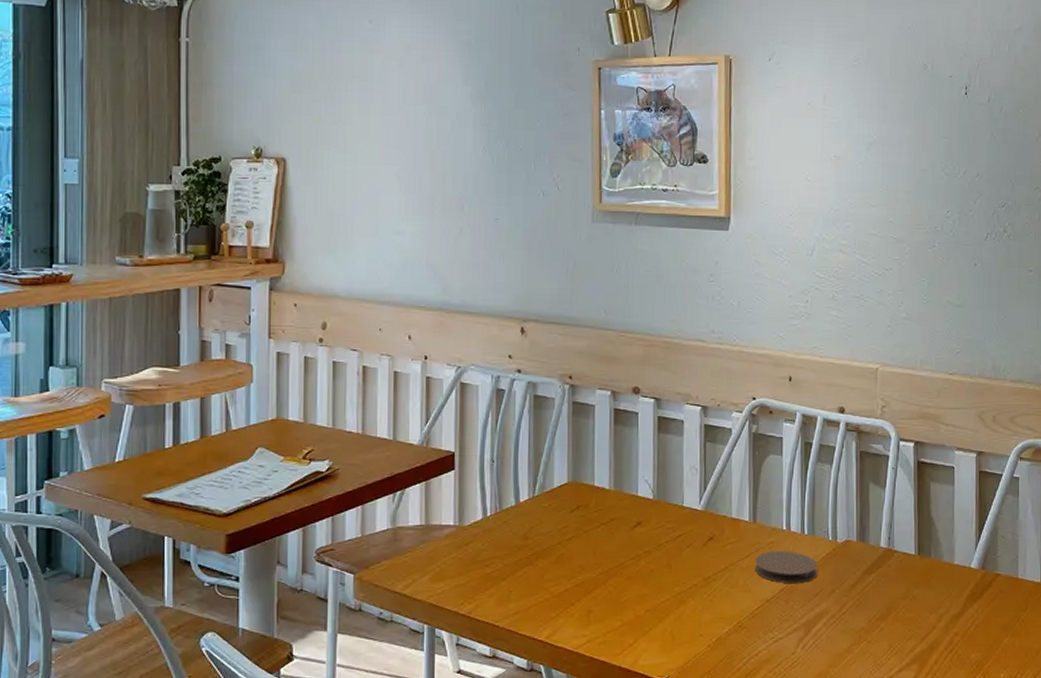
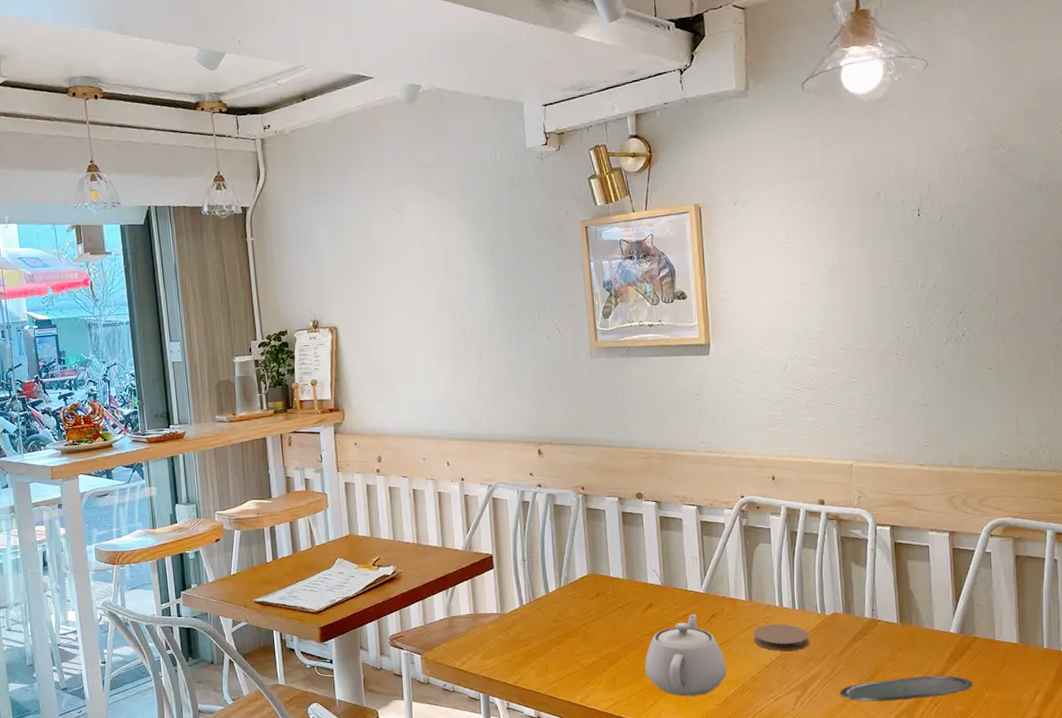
teapot: none [627,535,722,635] -> present [645,614,727,697]
oval tray: none [847,617,992,647] -> present [840,675,974,702]

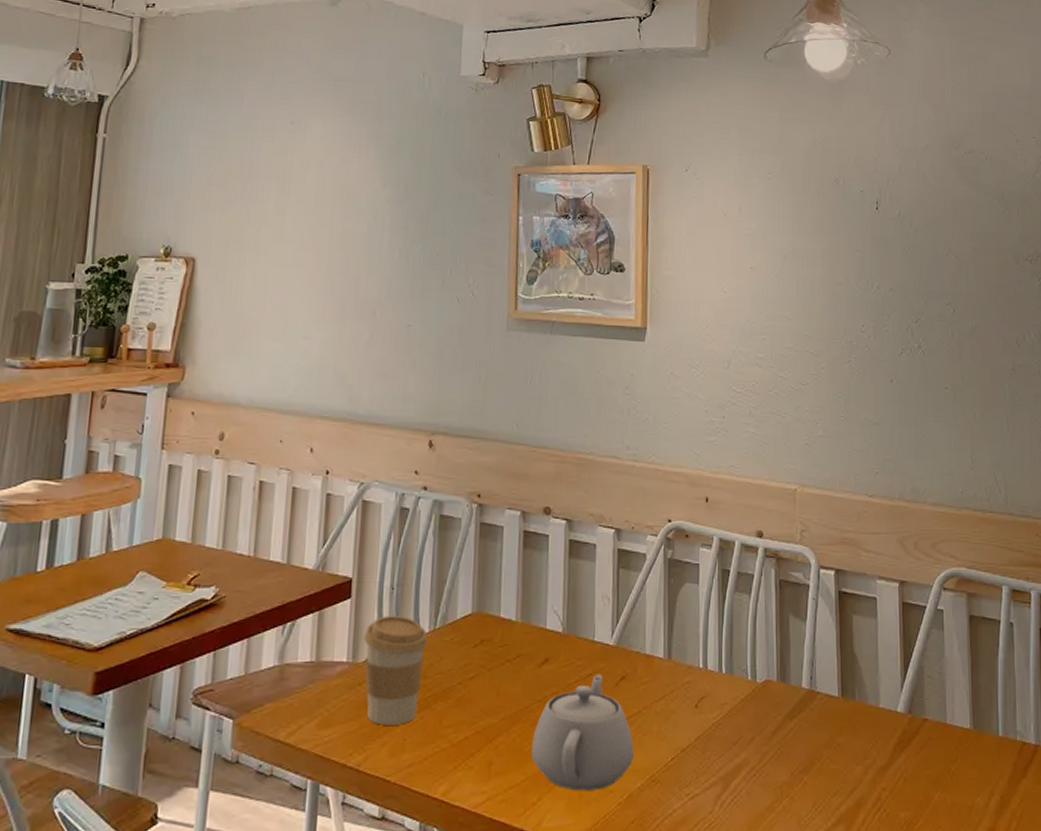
coffee cup: none [507,579,556,656] -> present [364,616,429,725]
coaster: present [753,623,809,652] -> none [669,692,736,731]
oval tray: present [840,675,974,702] -> none [768,768,922,804]

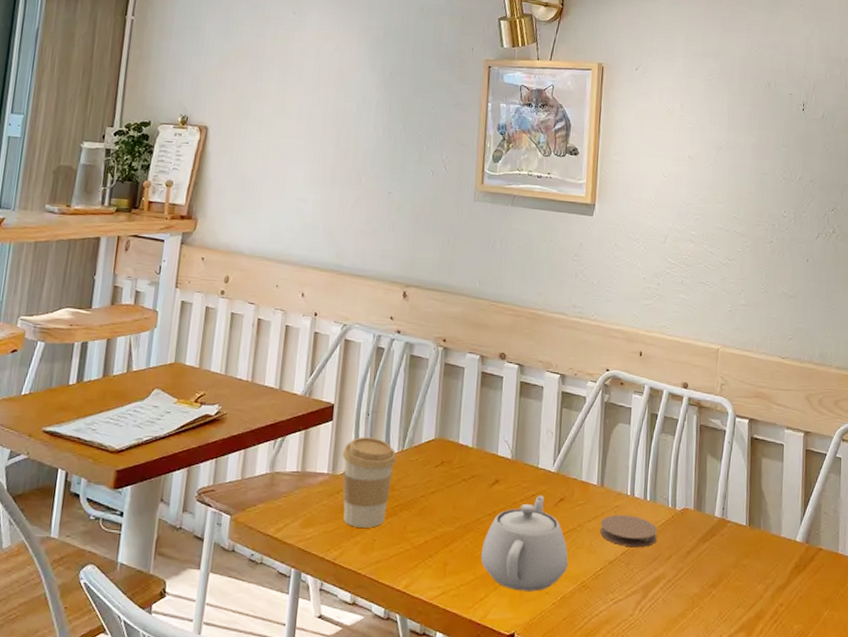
coaster: none [669,692,736,731] -> present [600,514,657,548]

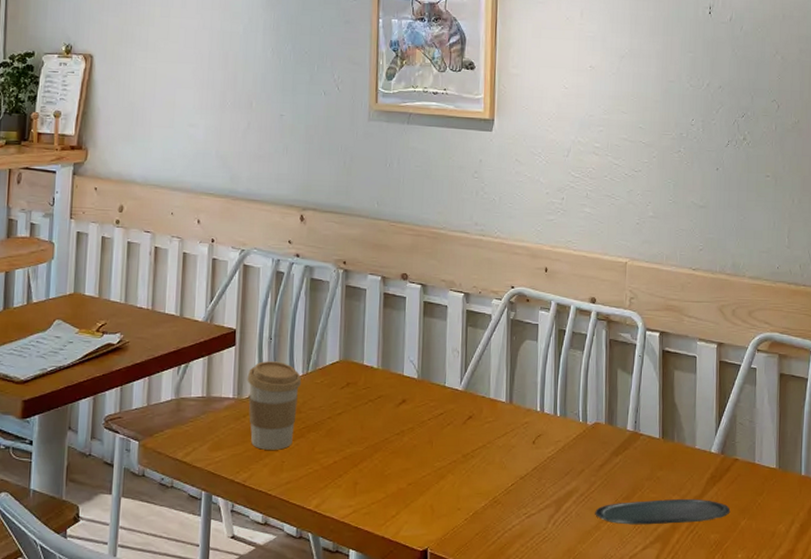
teapot: present [481,495,568,592] -> none [391,413,479,508]
coaster: present [600,514,657,548] -> none [510,430,569,463]
oval tray: none [681,587,814,614] -> present [595,498,731,525]

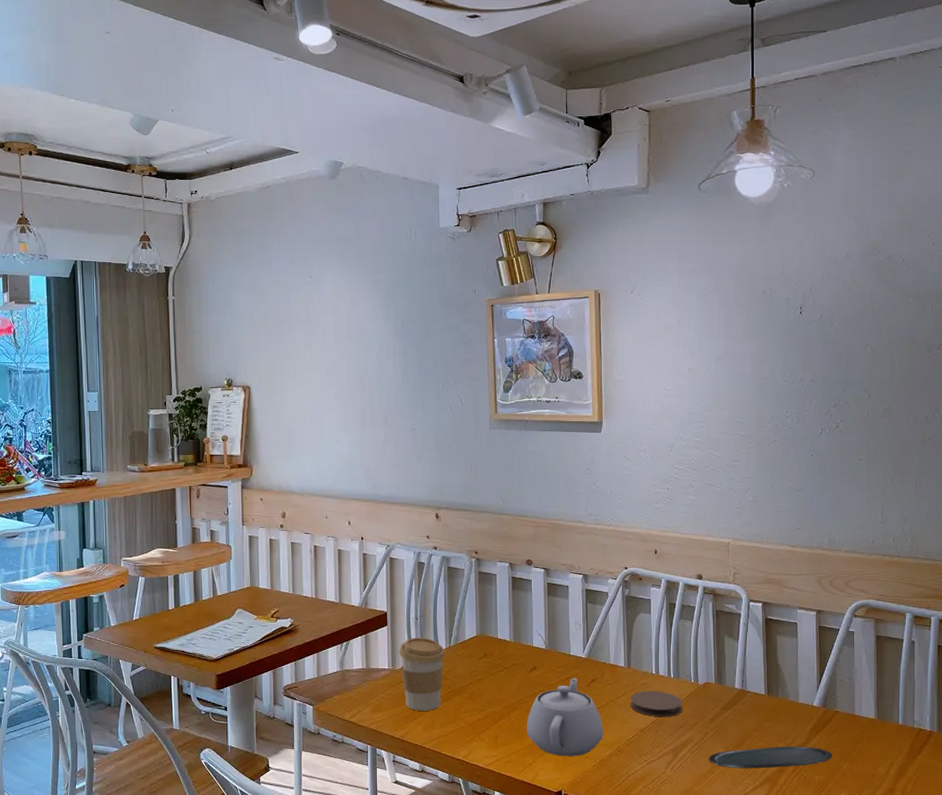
teapot: none [391,413,479,508] -> present [527,677,603,757]
coaster: none [510,430,569,463] -> present [630,690,682,717]

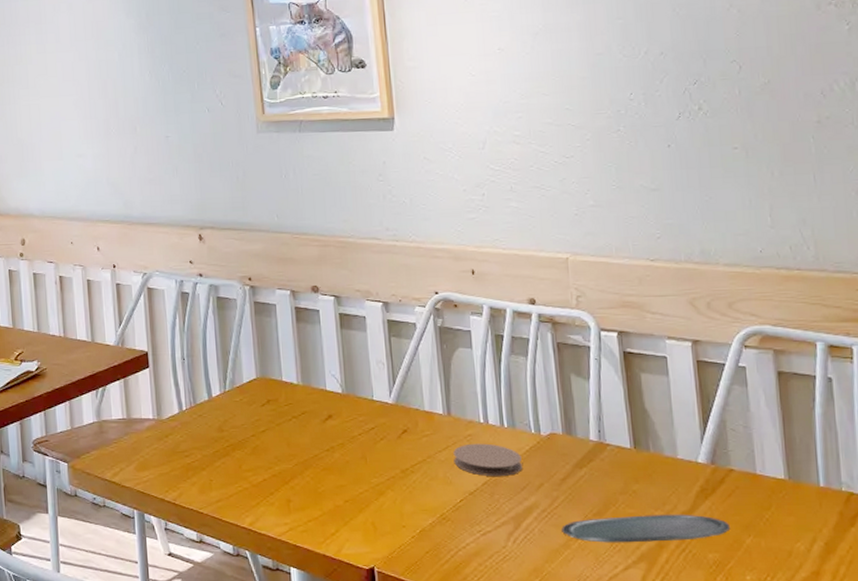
coffee cup: present [399,638,446,711] -> none [164,381,221,469]
teapot: present [527,677,603,757] -> none [325,428,423,525]

